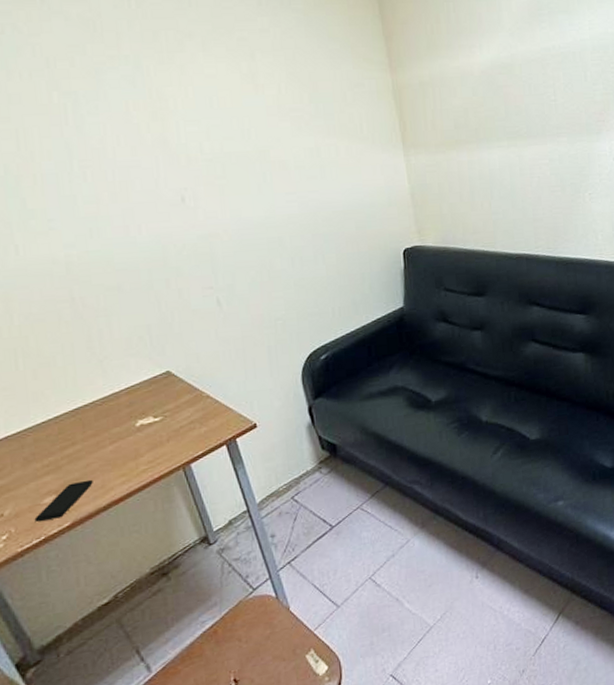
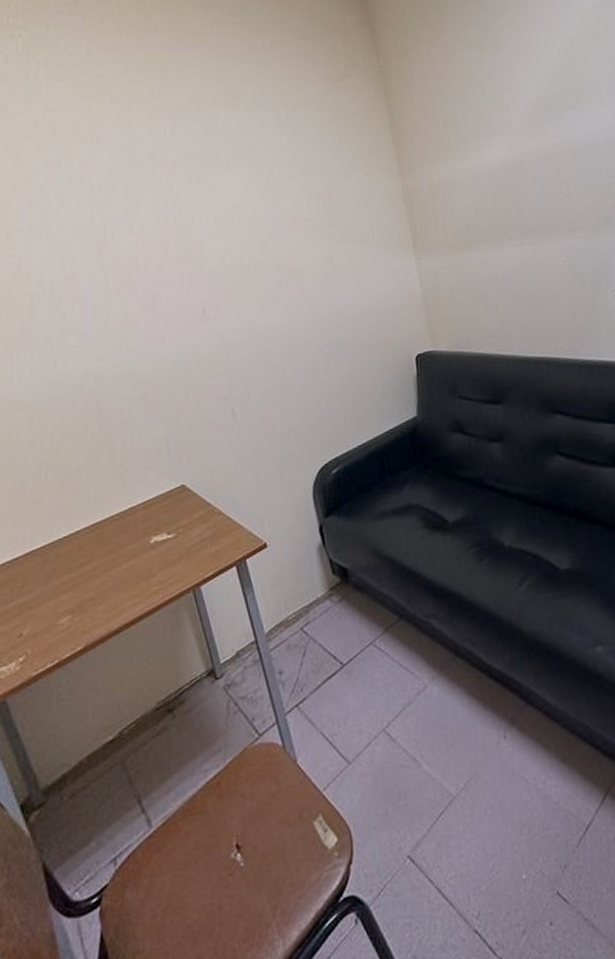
mobile phone: present [34,479,93,523] -> none [50,599,107,645]

